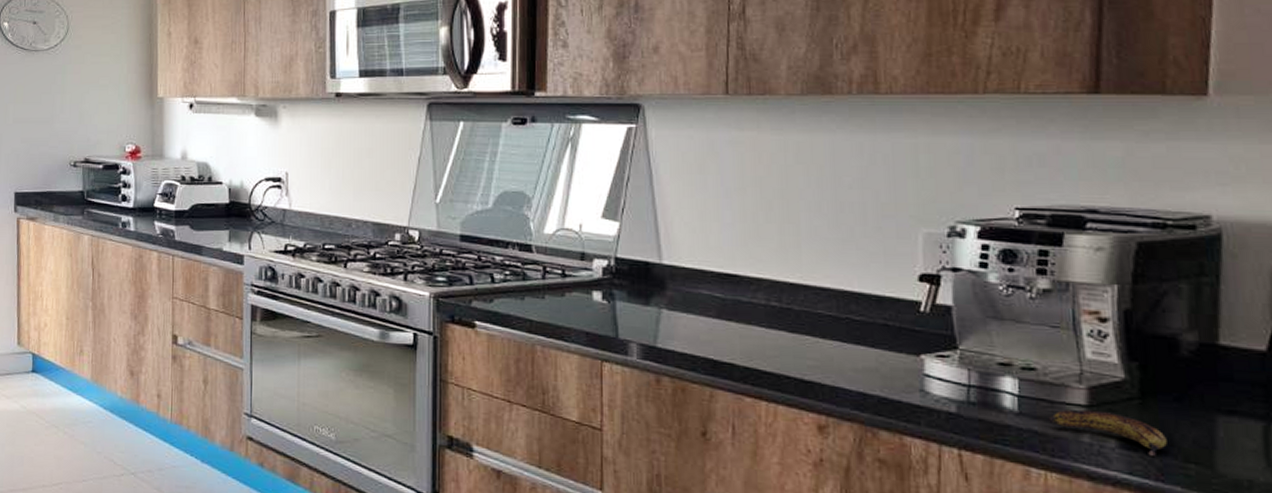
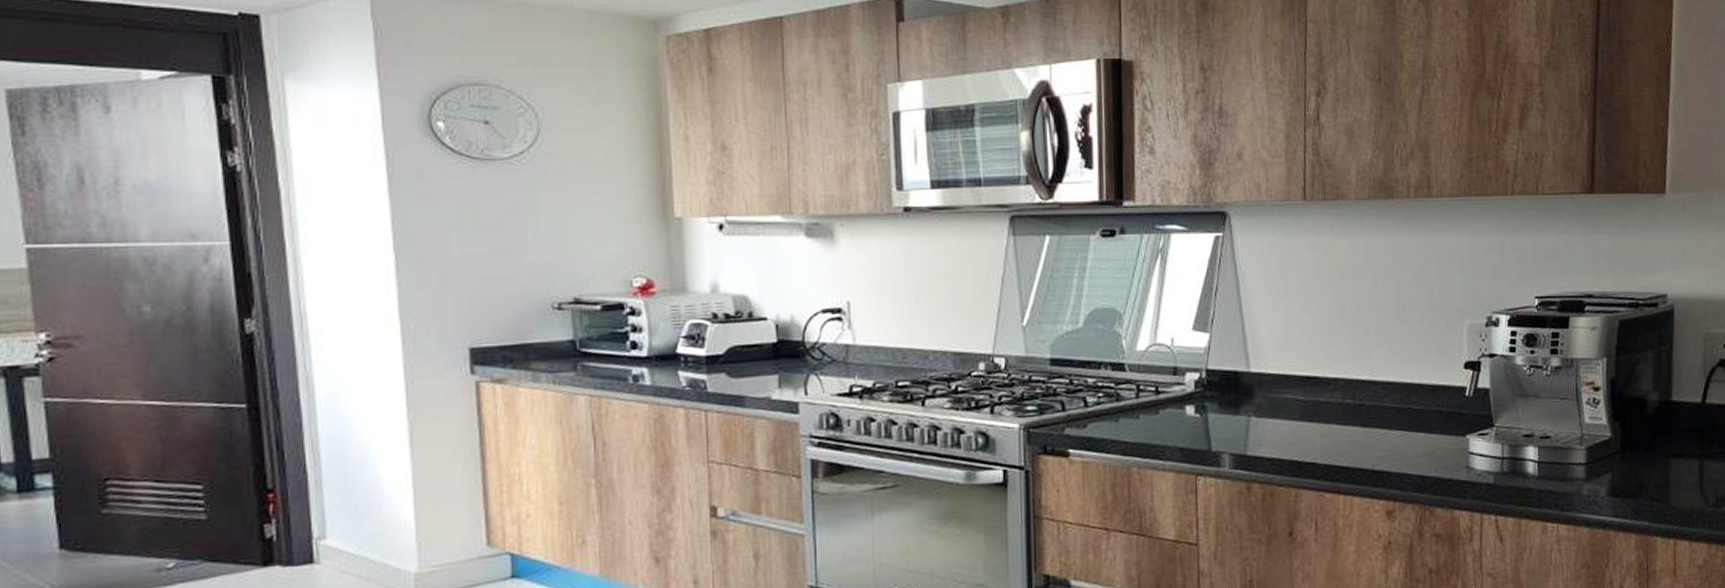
banana: present [1048,409,1167,458] -> none [1559,466,1639,500]

